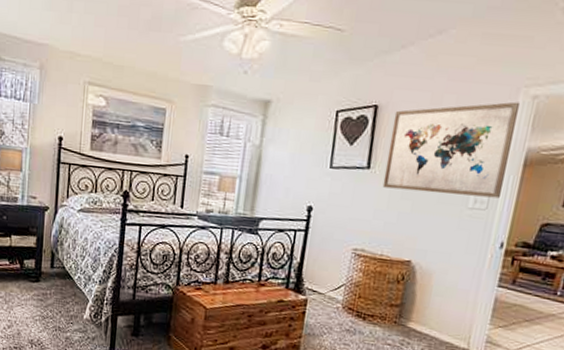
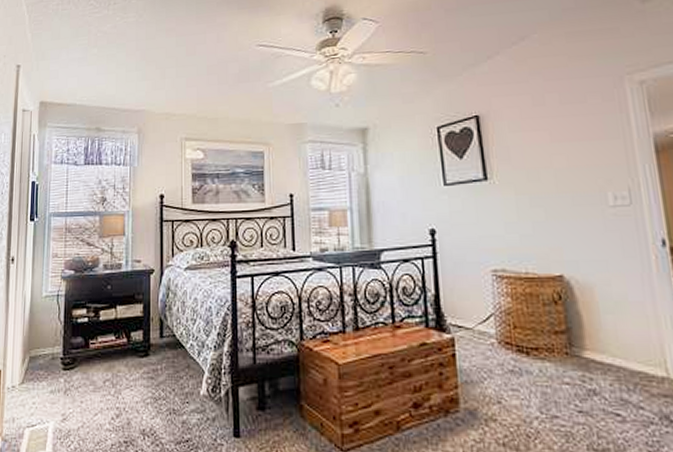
wall art: present [382,102,521,199] -> none [498,89,642,198]

